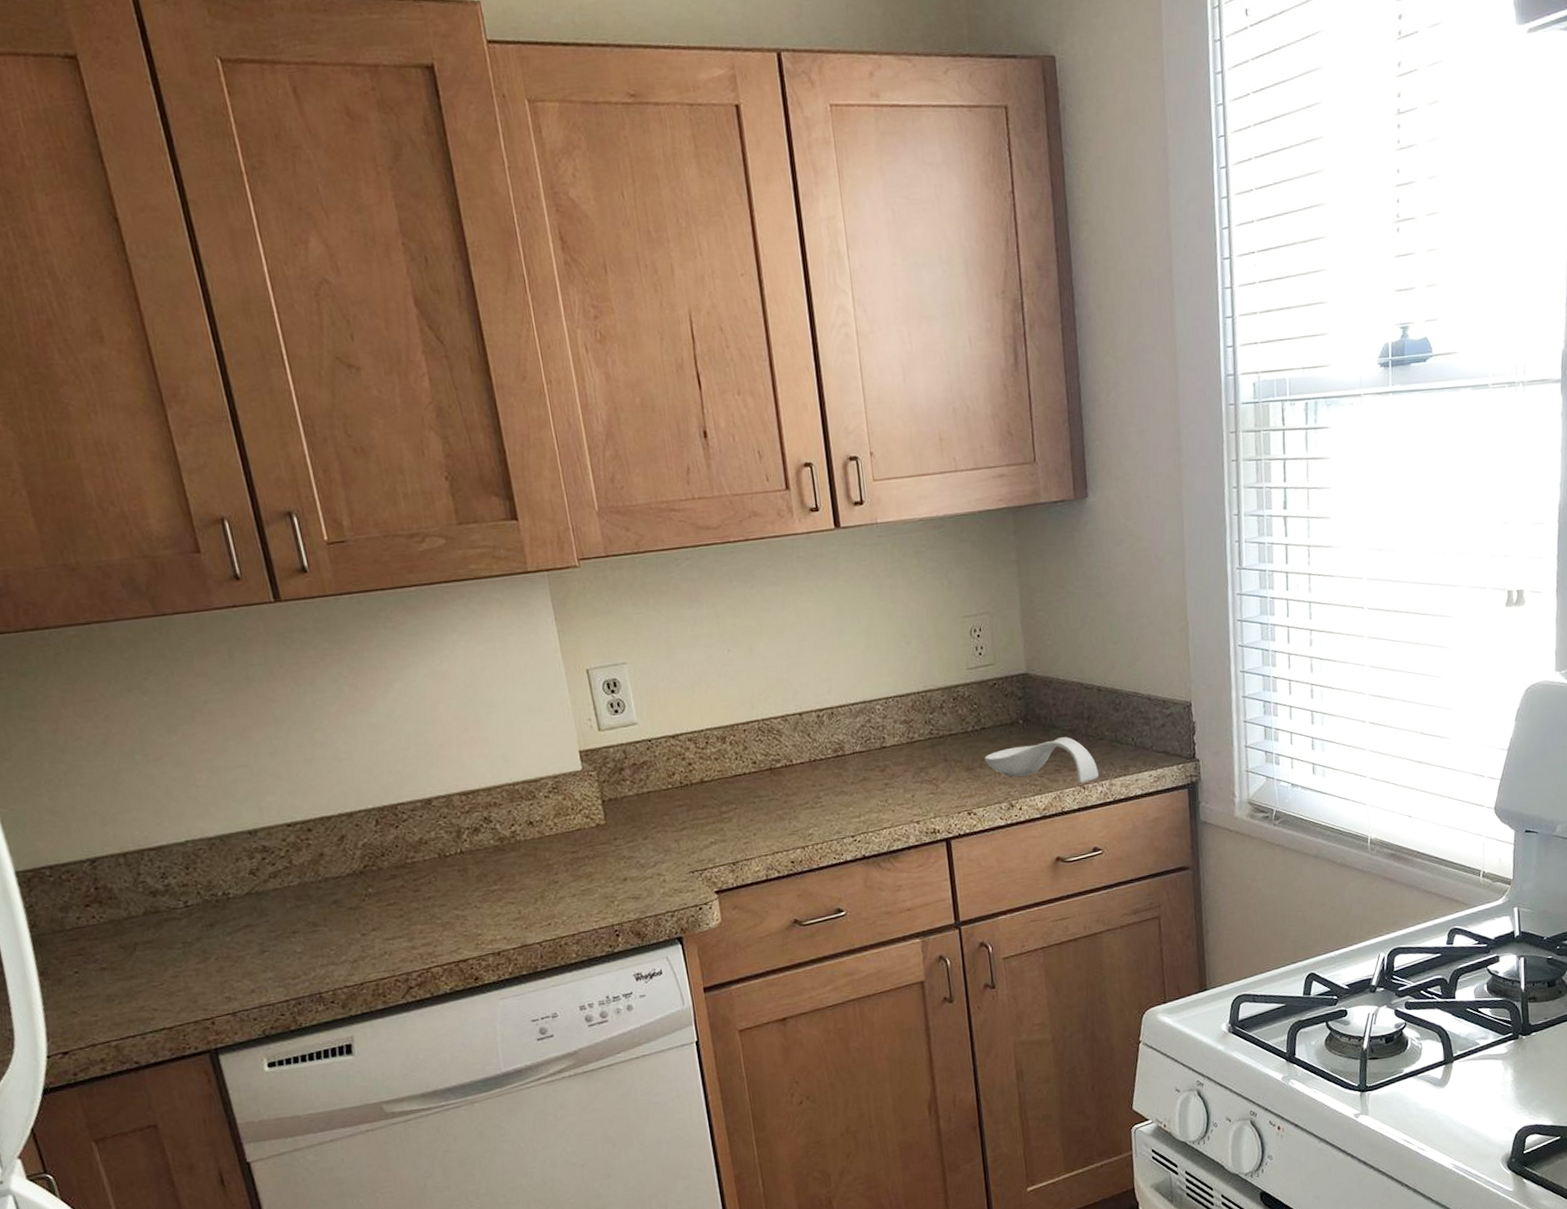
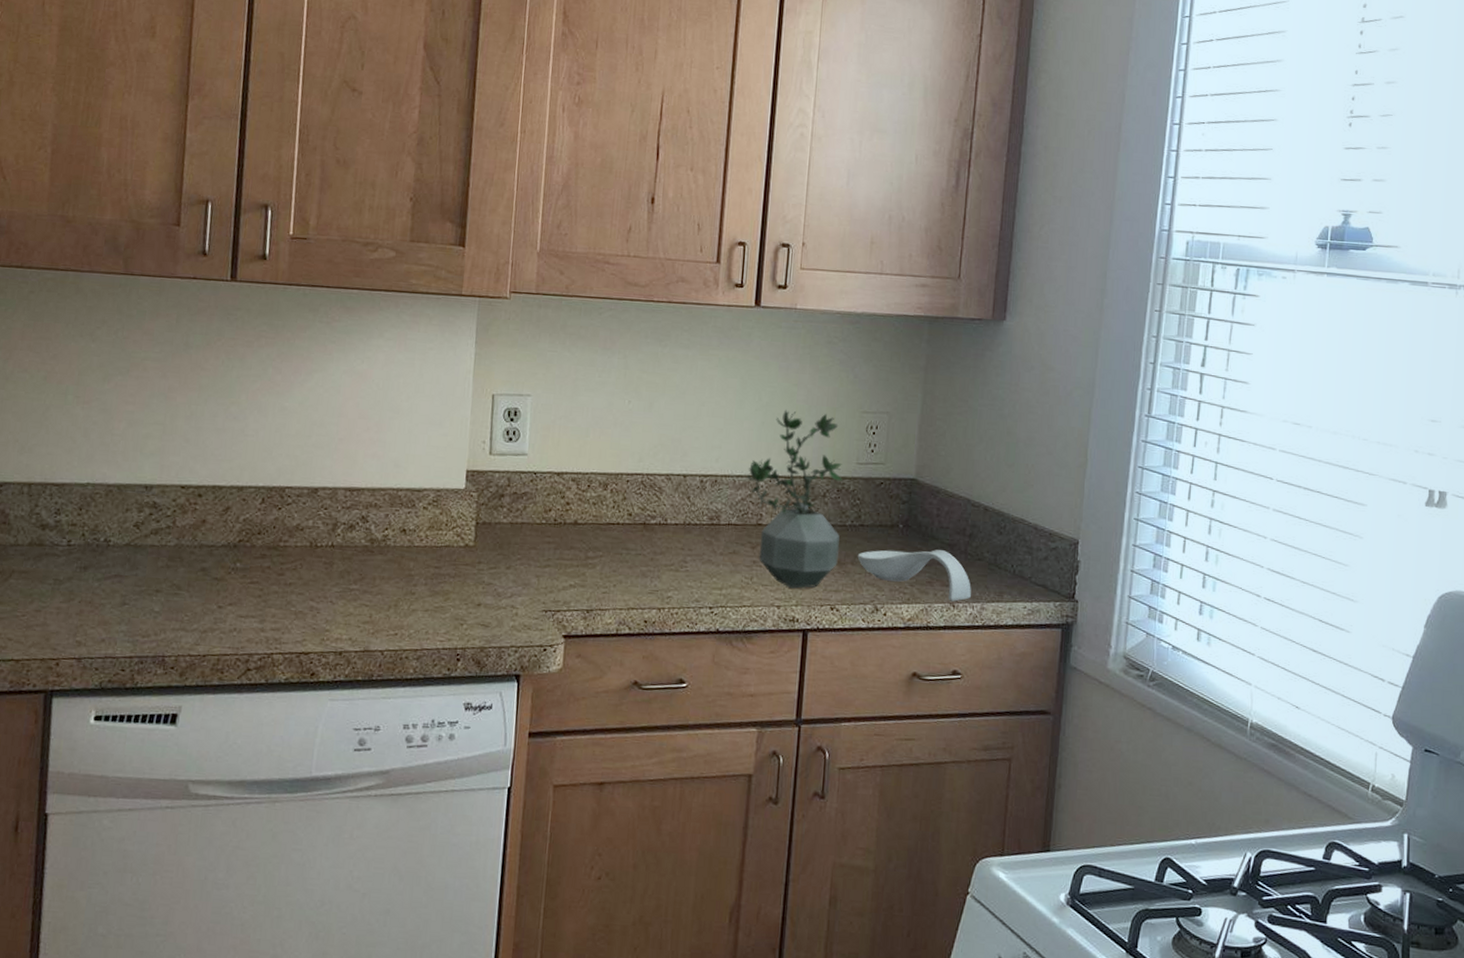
potted plant: none [861,624,967,802] -> present [747,409,843,589]

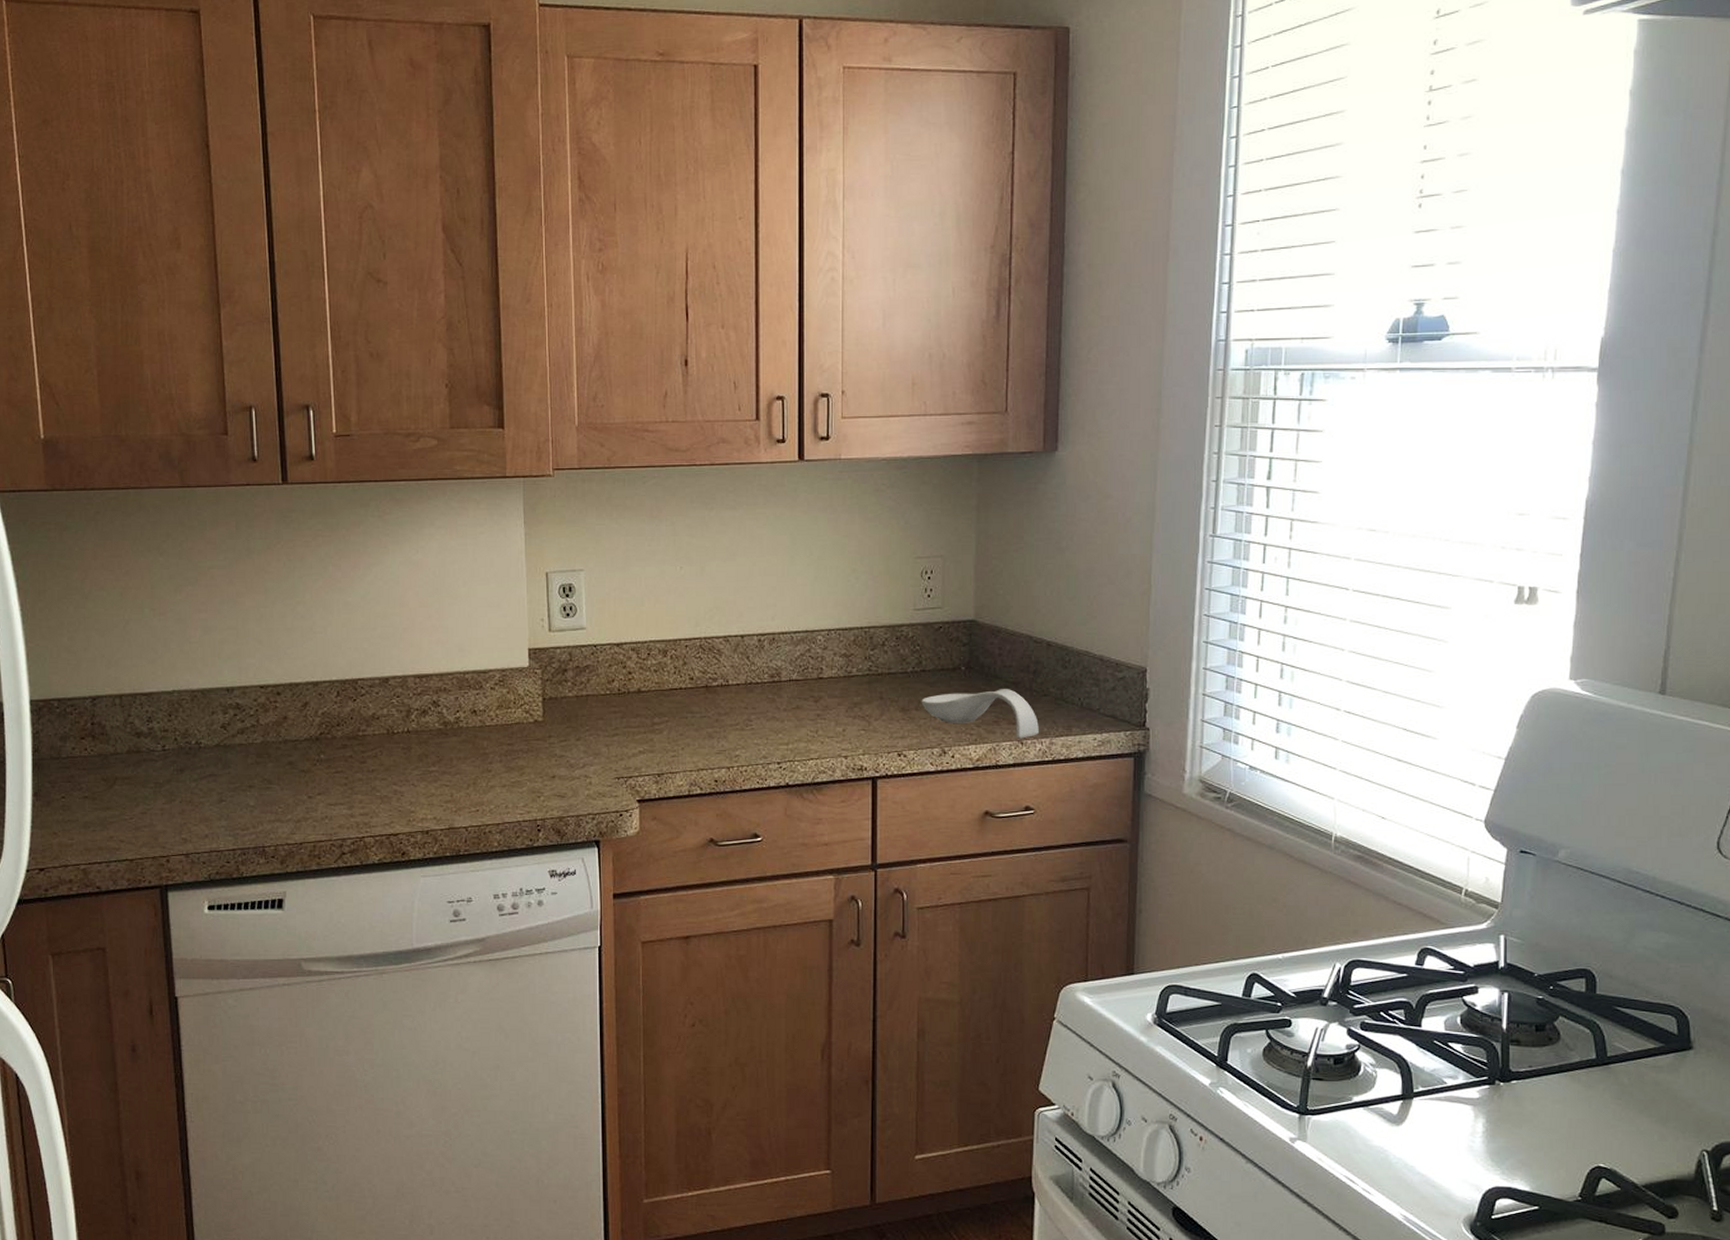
potted plant: present [747,409,843,589] -> none [804,562,903,738]

